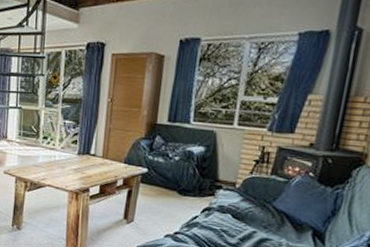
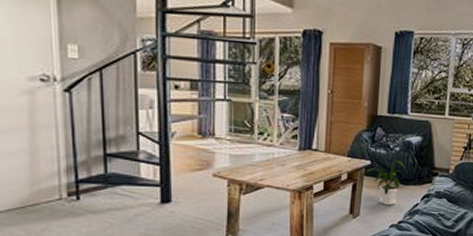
house plant: none [141,161,185,215] -> present [364,153,406,205]

